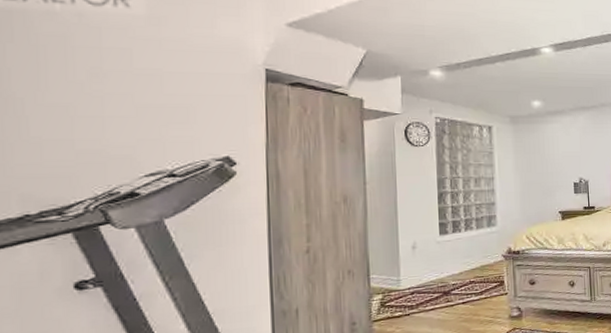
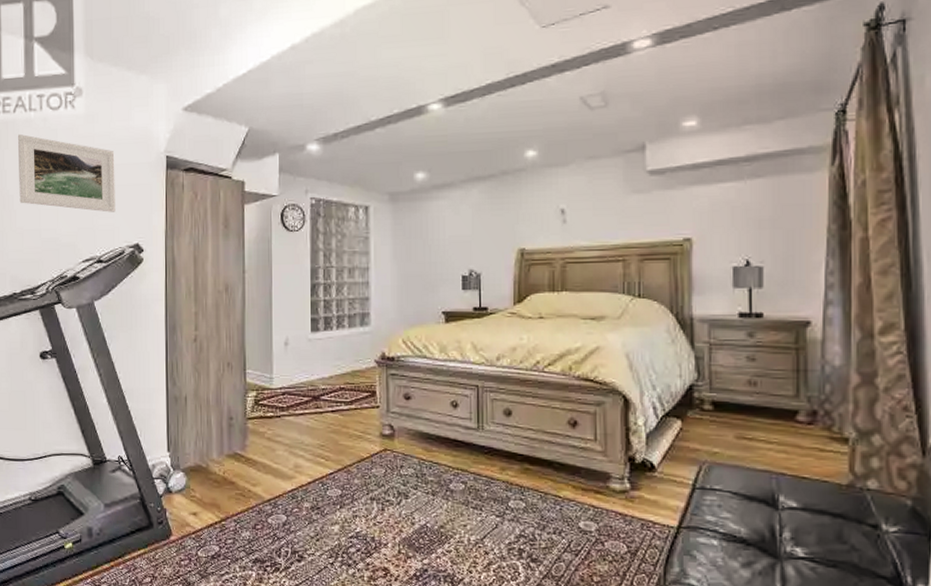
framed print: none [30,28,195,123] -> present [17,134,115,212]

